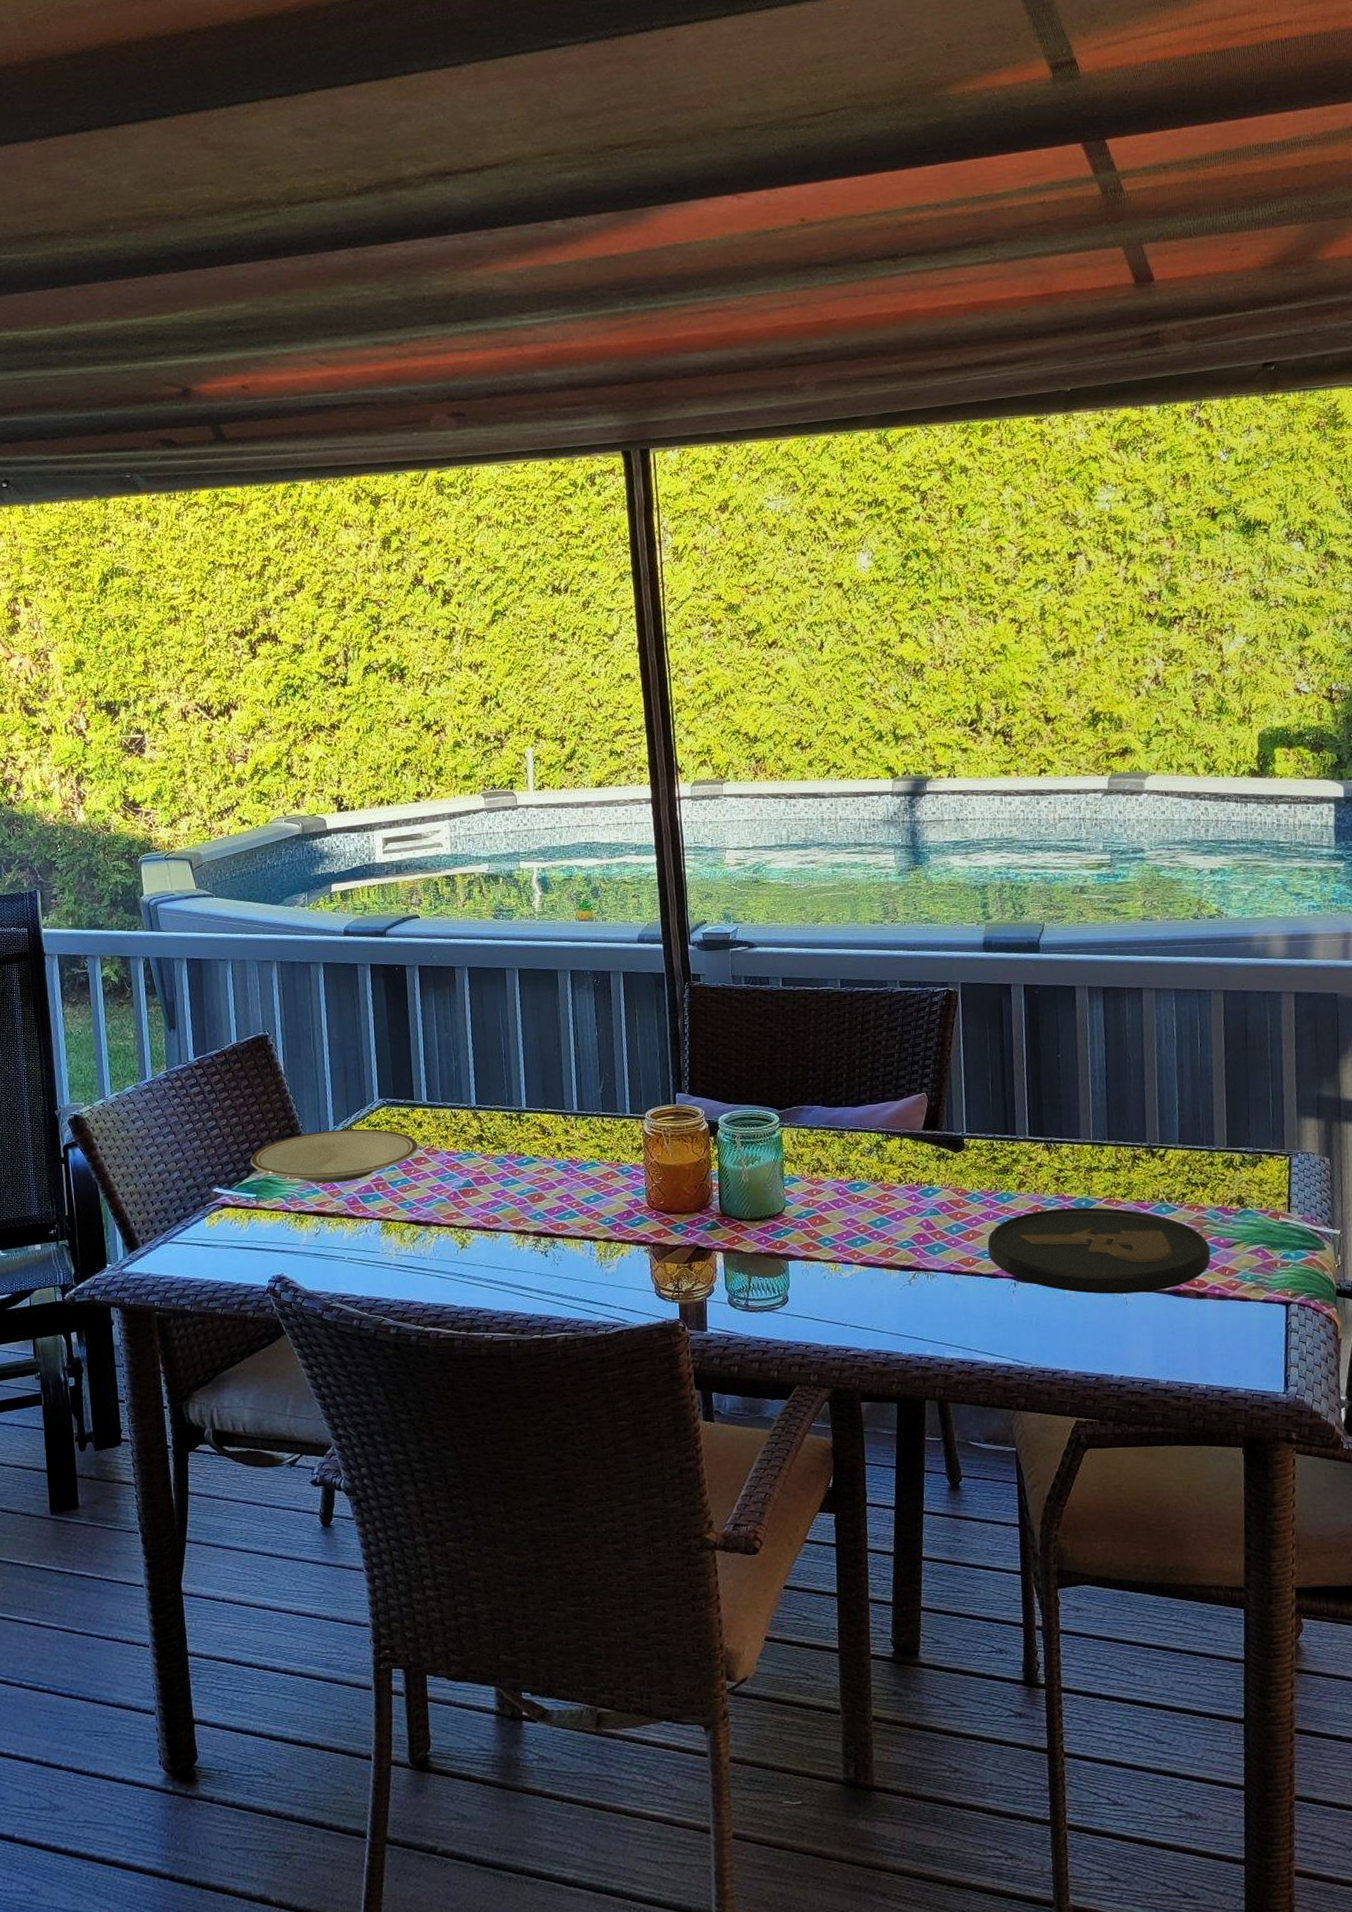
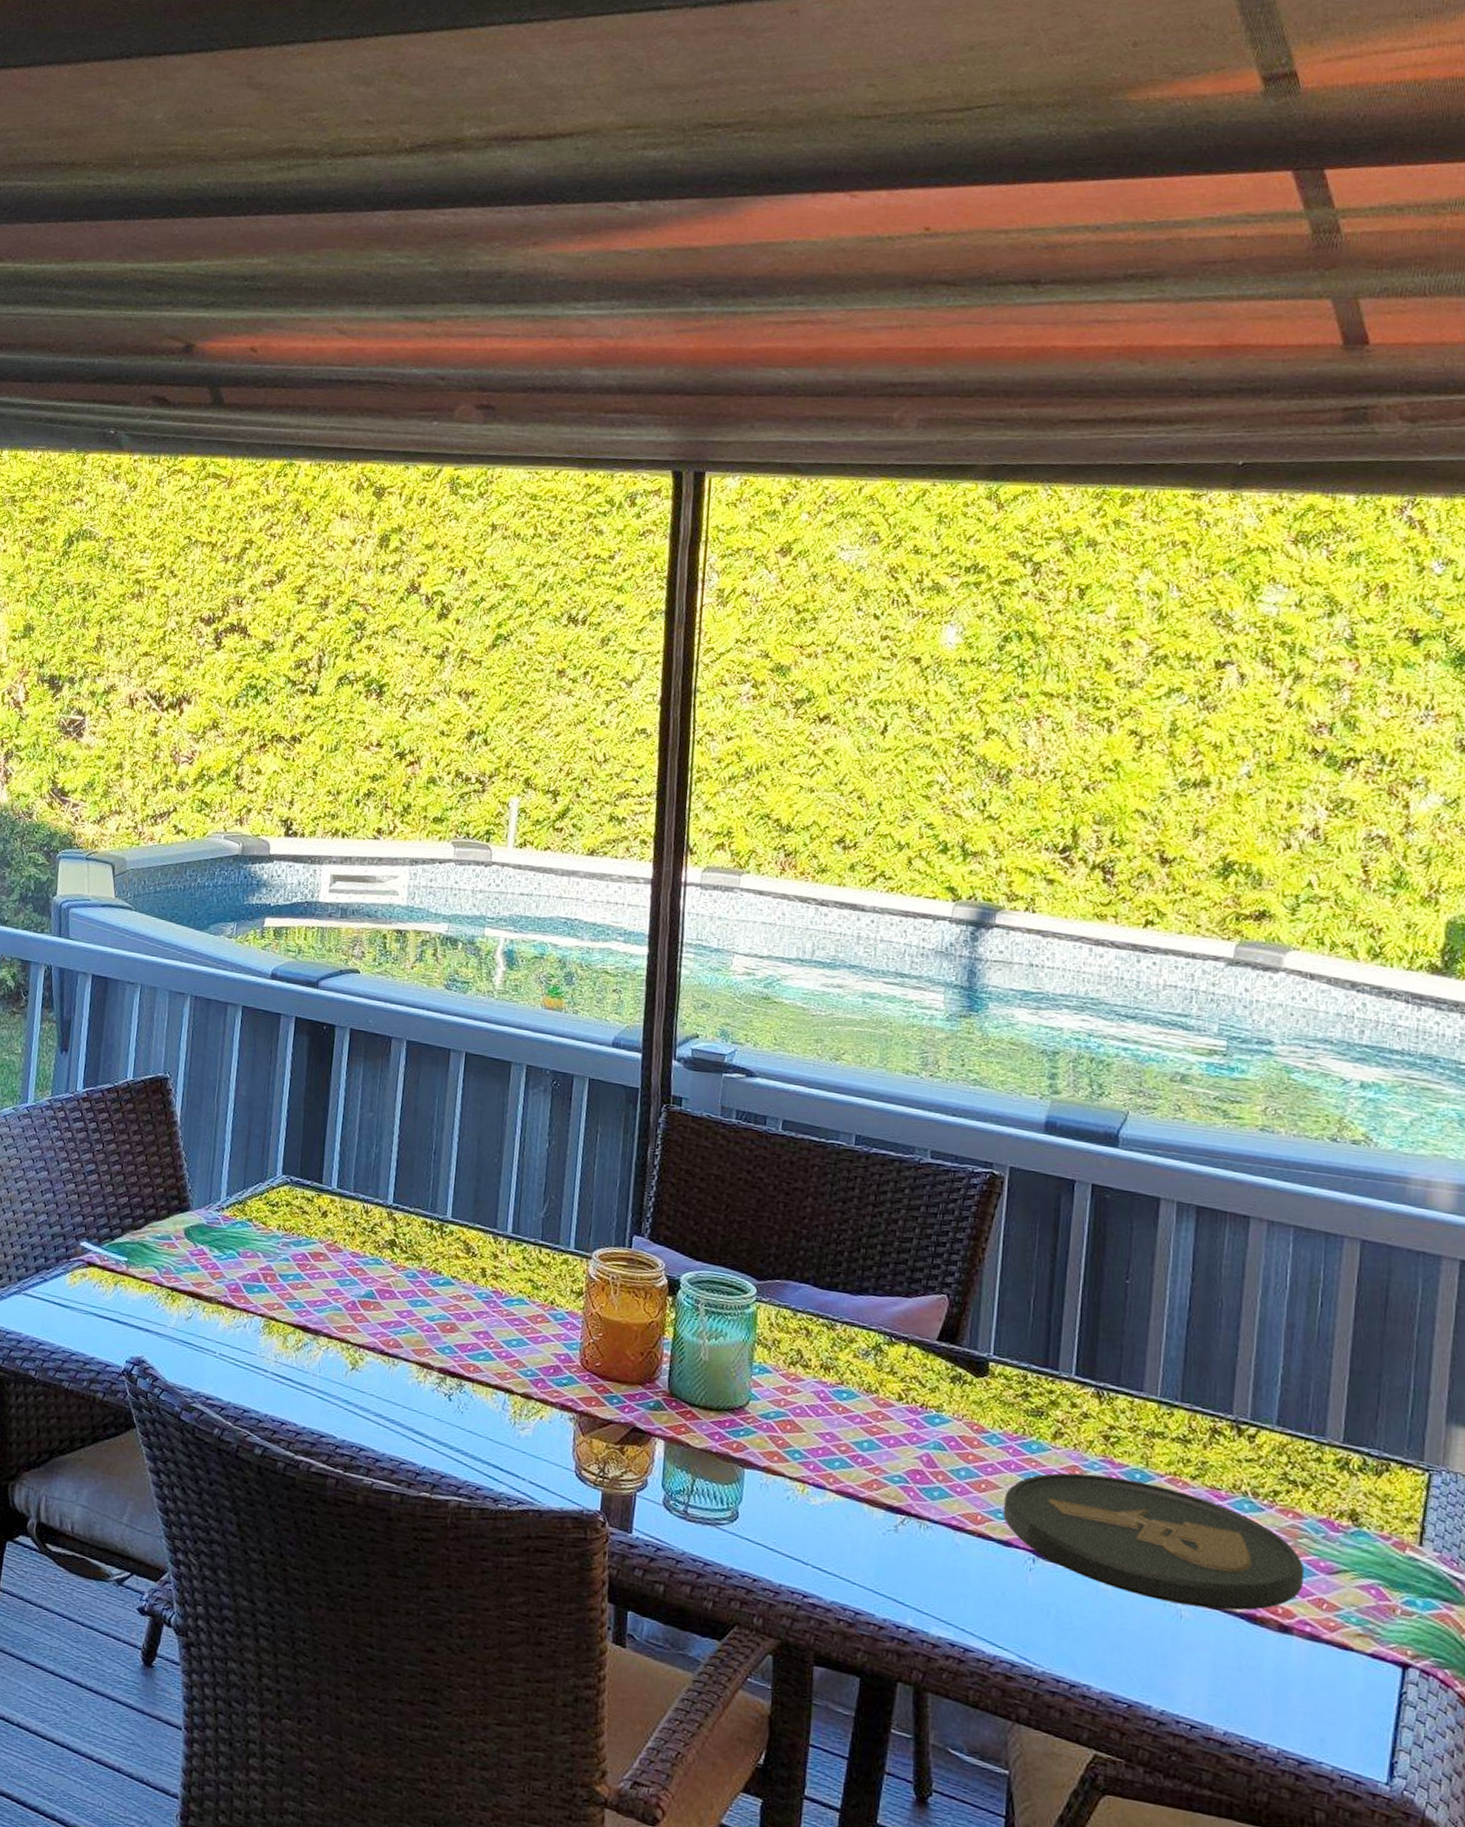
plate: present [250,1128,418,1184] -> none [127,1198,320,1265]

